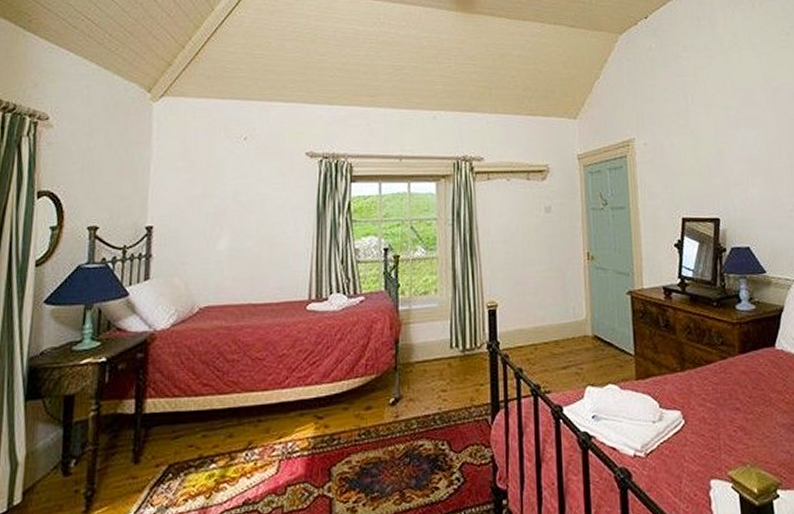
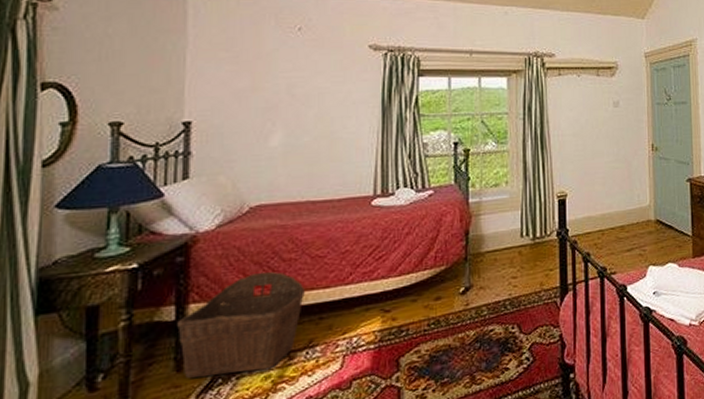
wicker basket: none [136,371,245,470] -> present [177,271,305,378]

